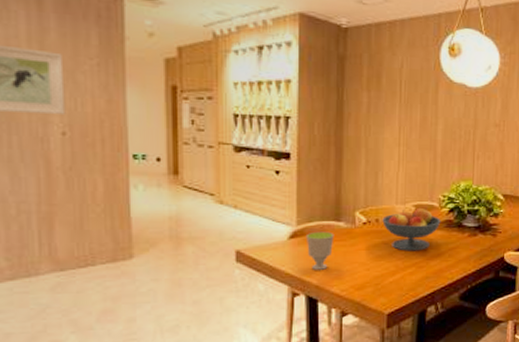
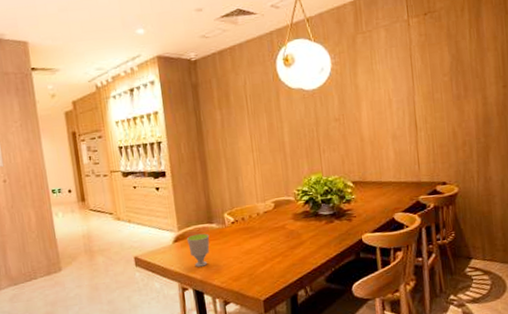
fruit bowl: present [382,207,441,251] -> none [247,202,299,243]

